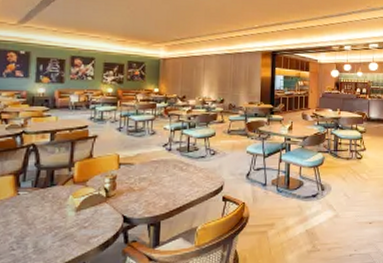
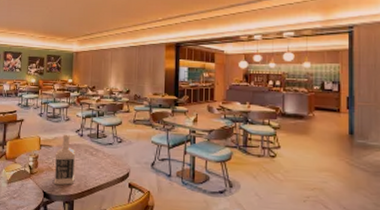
bottle: none [136,149,163,207] -> present [53,134,76,186]

